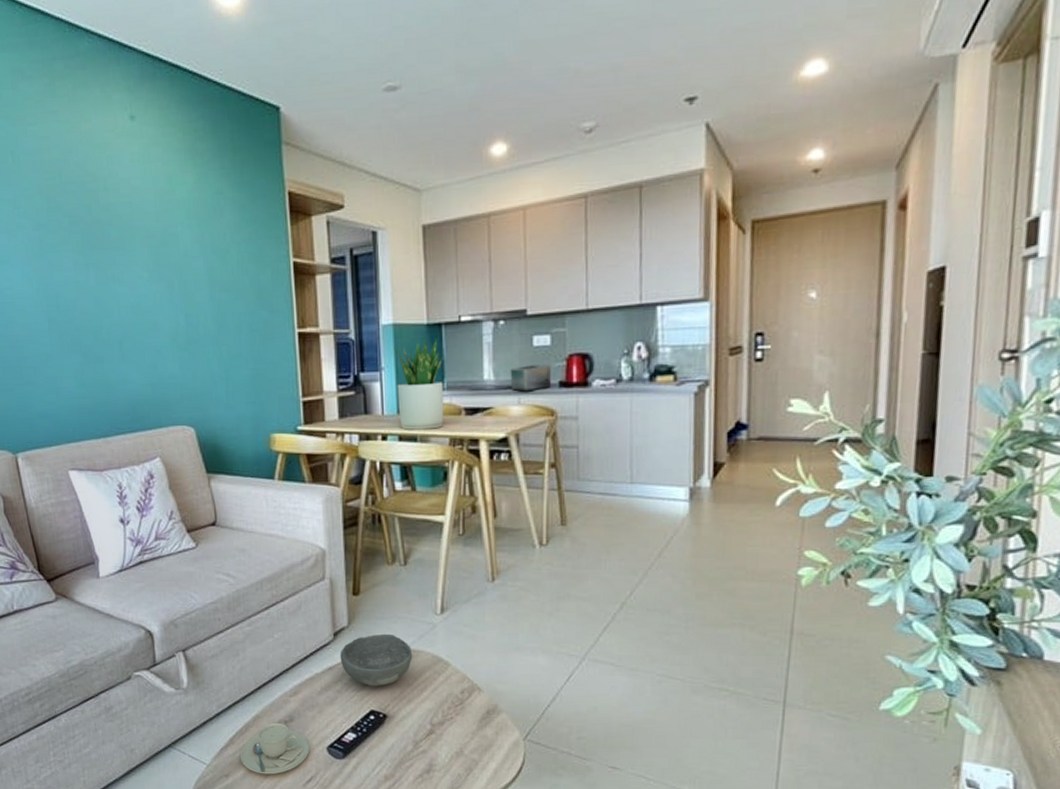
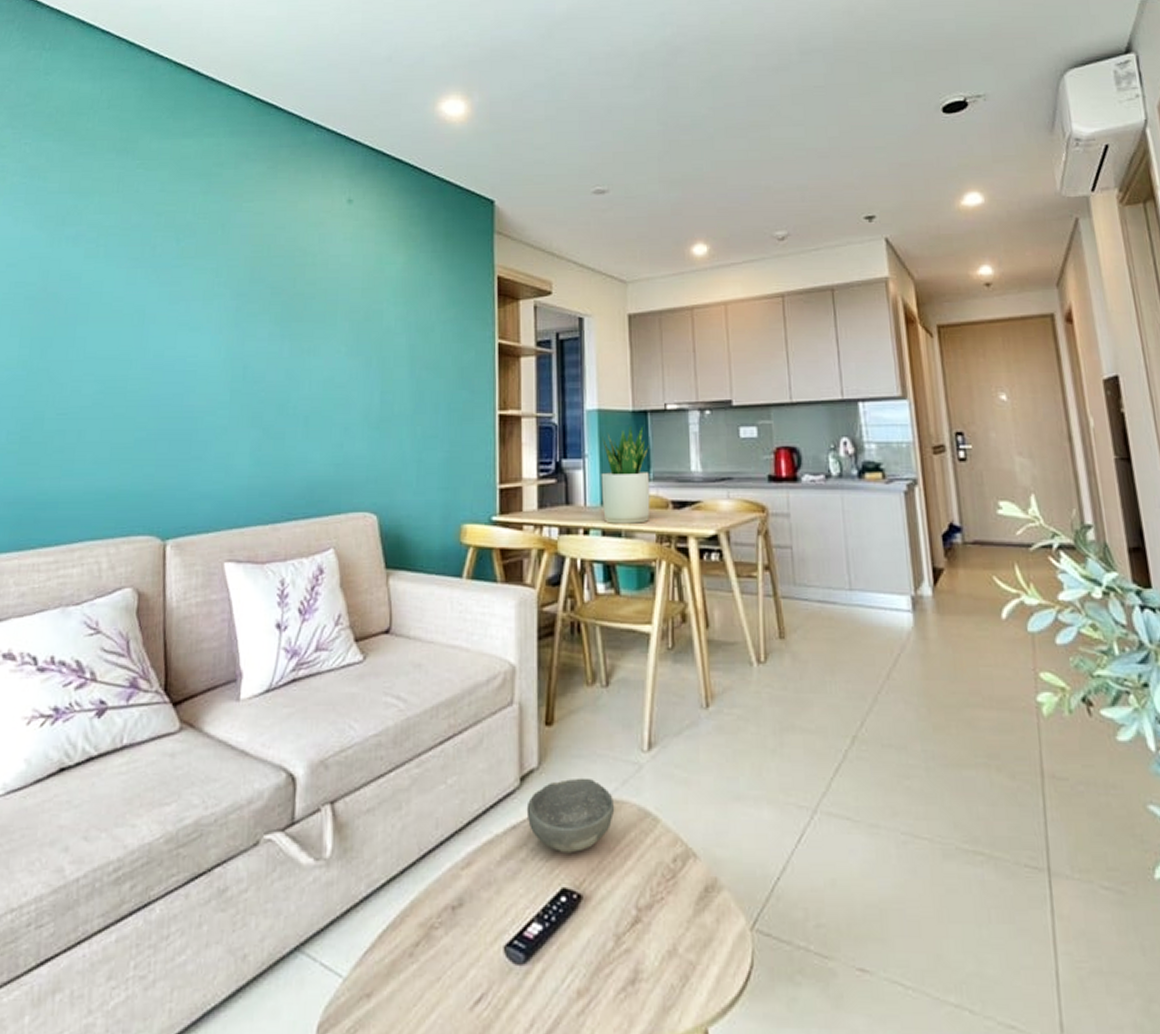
teacup: present [239,722,310,775] -> none [389,909,481,992]
toaster: present [510,364,552,392] -> none [718,456,761,485]

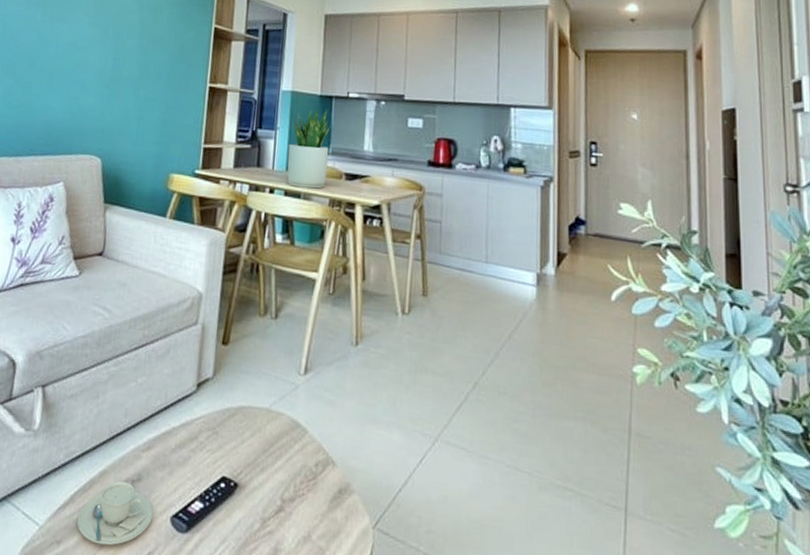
teacup: none [389,909,481,992] -> present [77,481,153,546]
bowl: present [526,777,615,854] -> none [199,390,273,450]

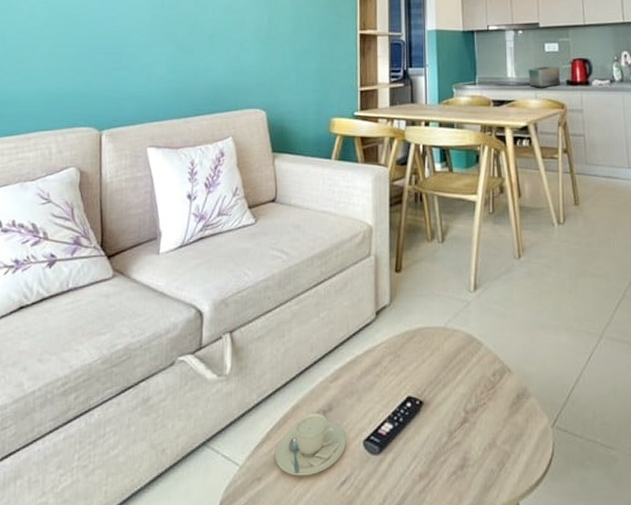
planter: present [287,108,331,189] -> none [438,43,476,118]
toaster: none [386,142,422,167] -> present [528,65,561,88]

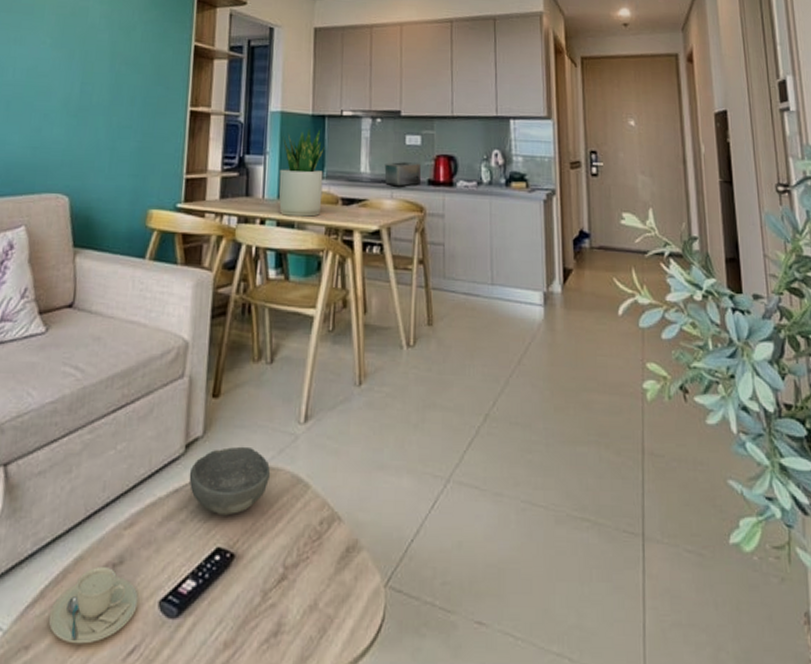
bowl: none [380,312,449,370] -> present [189,446,271,516]
planter: none [438,43,476,118] -> present [278,128,325,217]

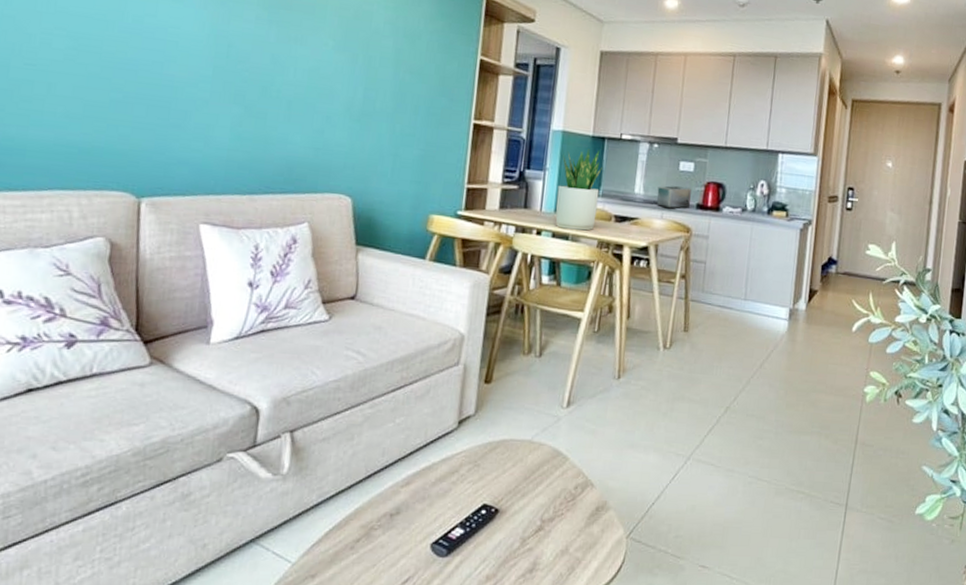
teacup: present [48,566,138,644] -> none [332,515,413,575]
bowl: present [189,446,271,516] -> none [460,424,534,480]

